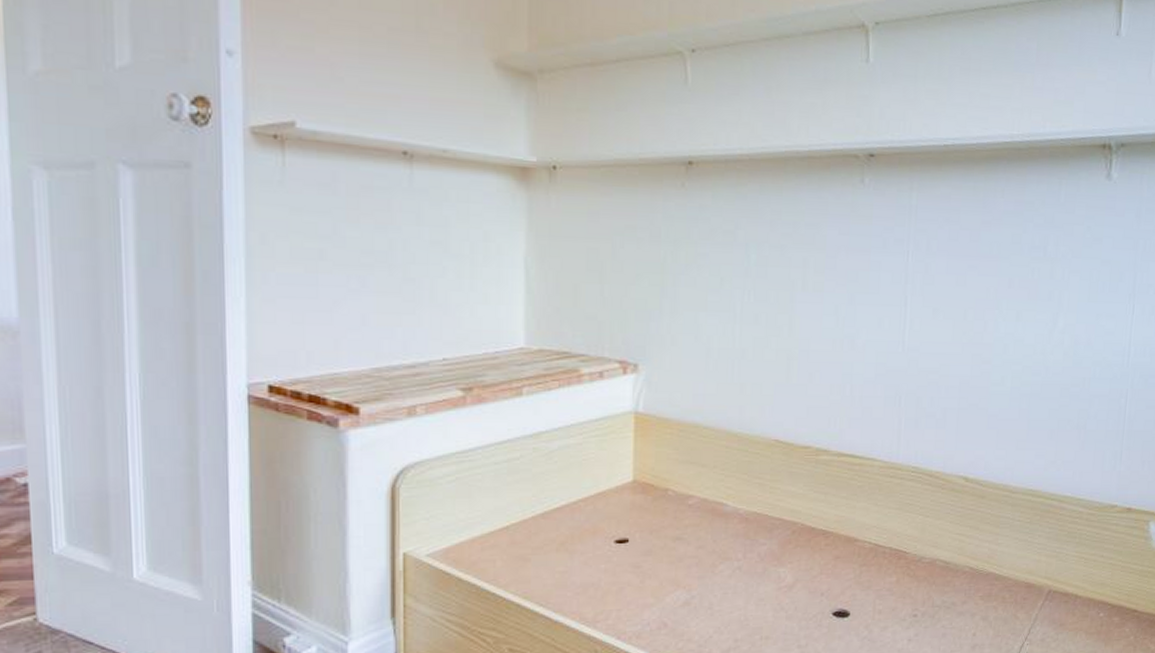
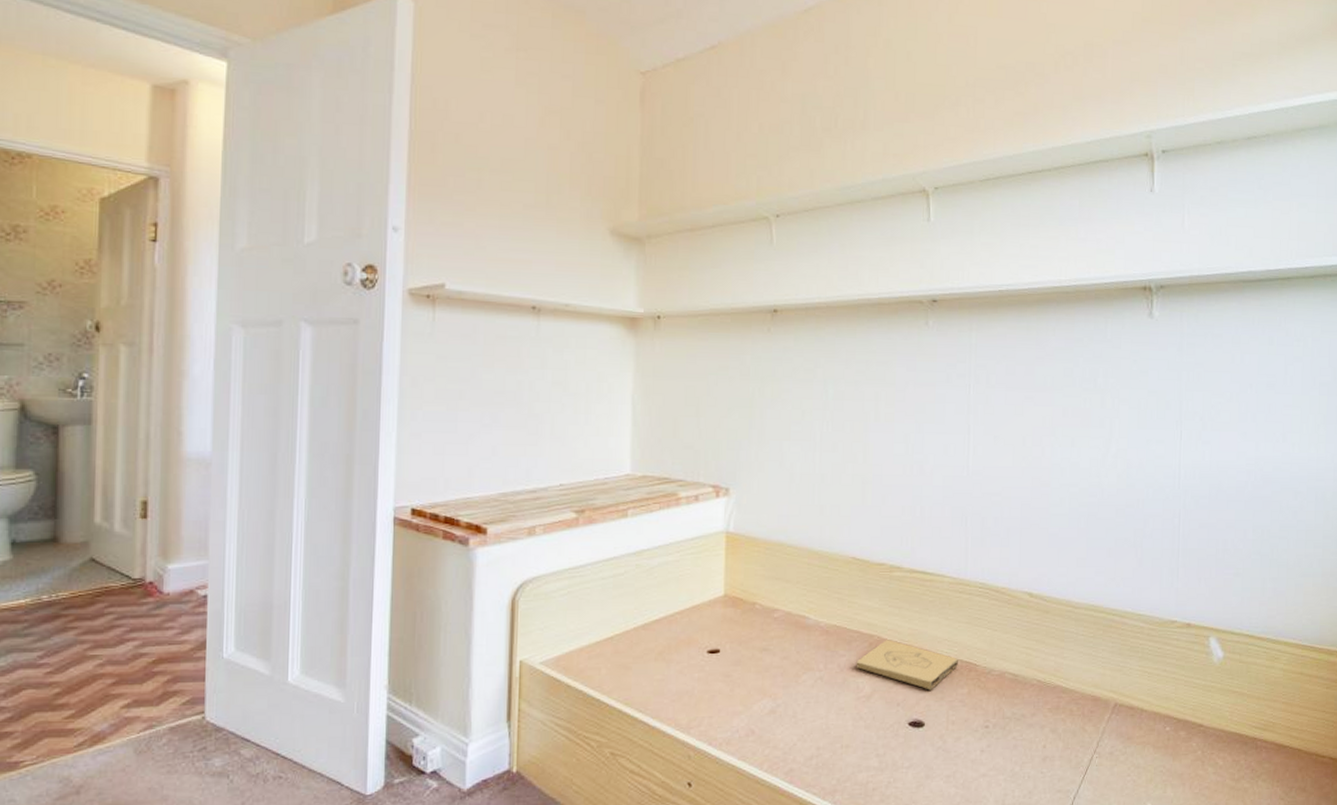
box: none [777,527,887,579] -> present [856,640,958,690]

